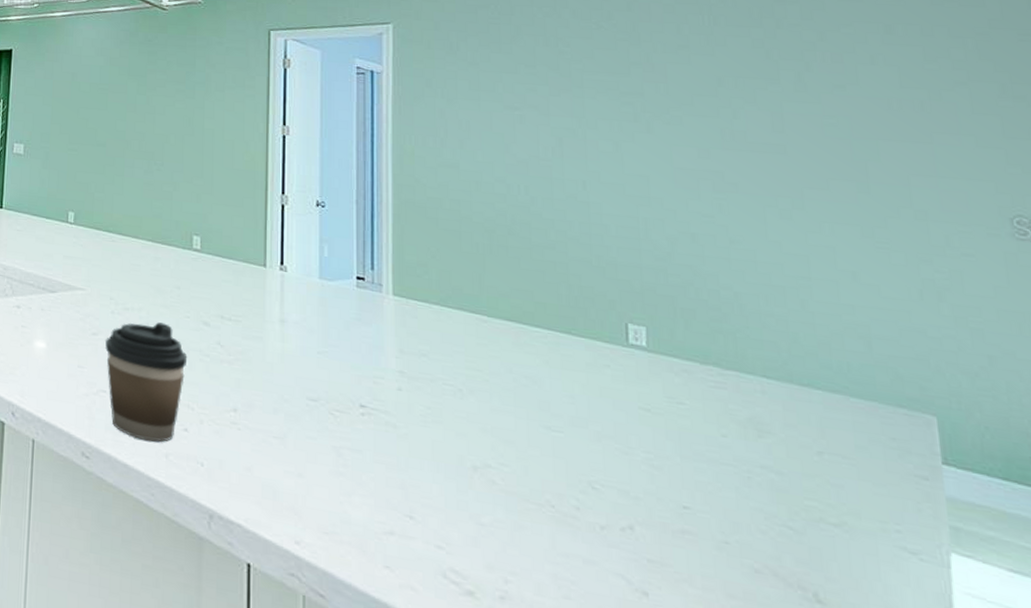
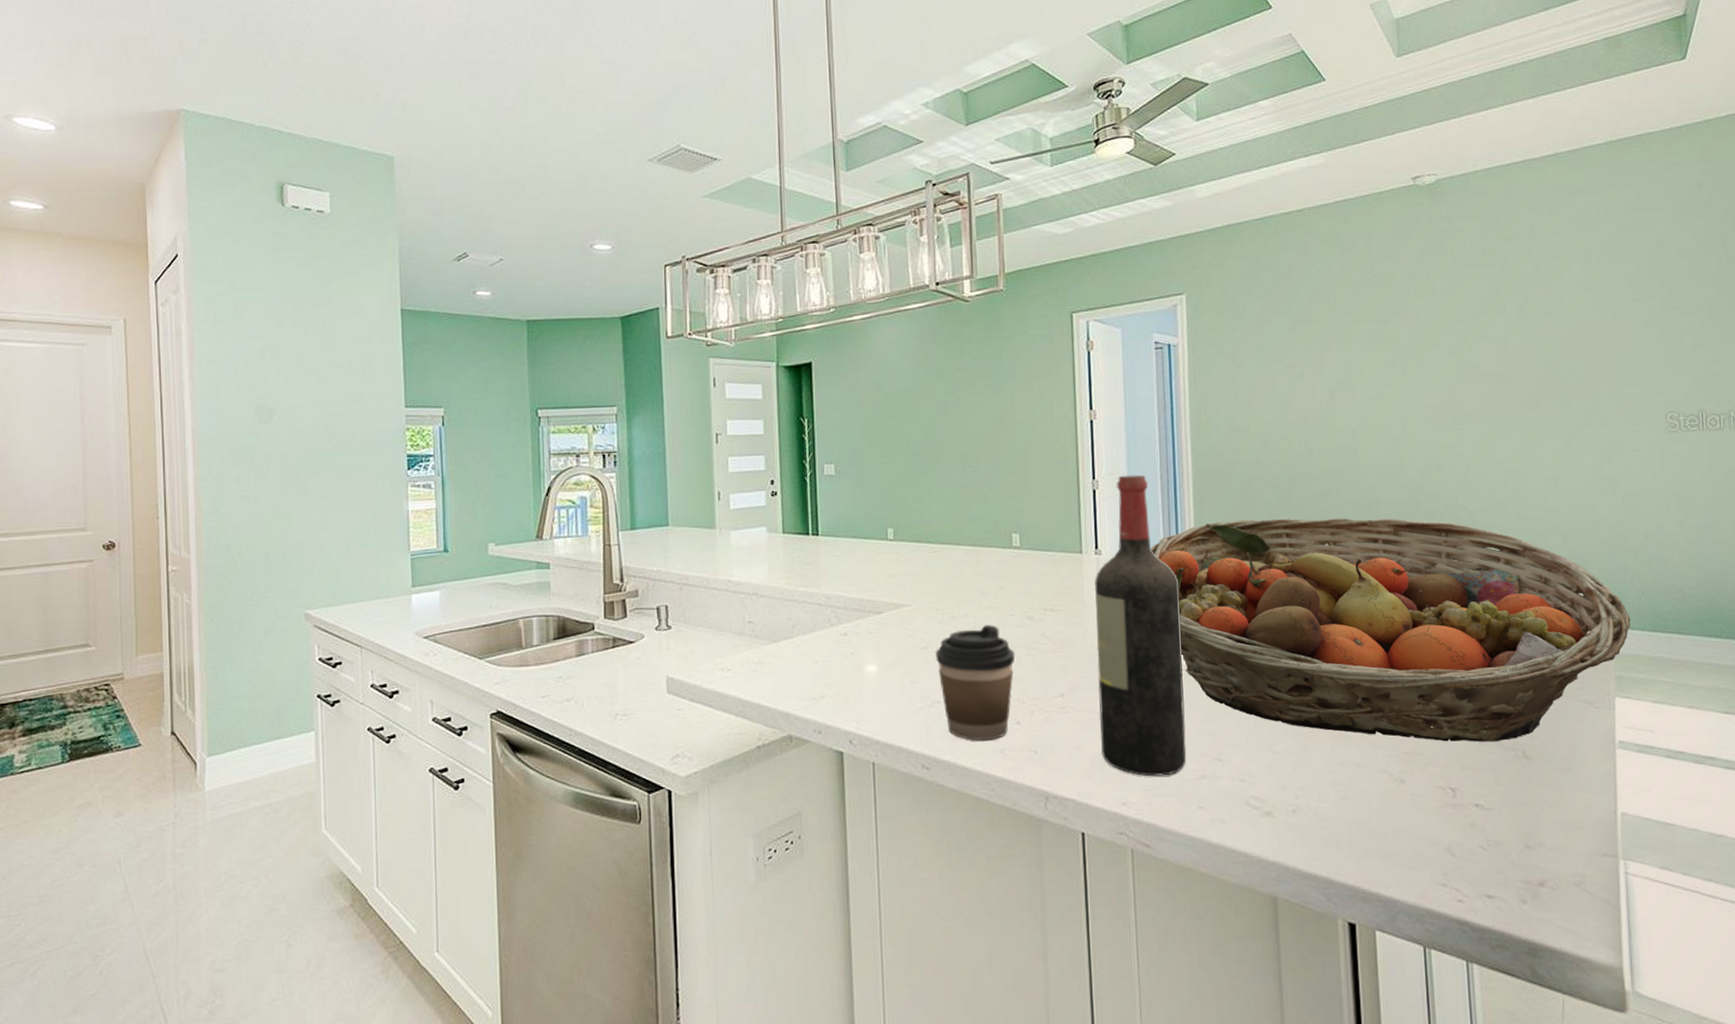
wine bottle: none [274,194,374,522] -> present [1094,474,1187,777]
fruit basket: none [342,257,970,576] -> present [1150,518,1631,742]

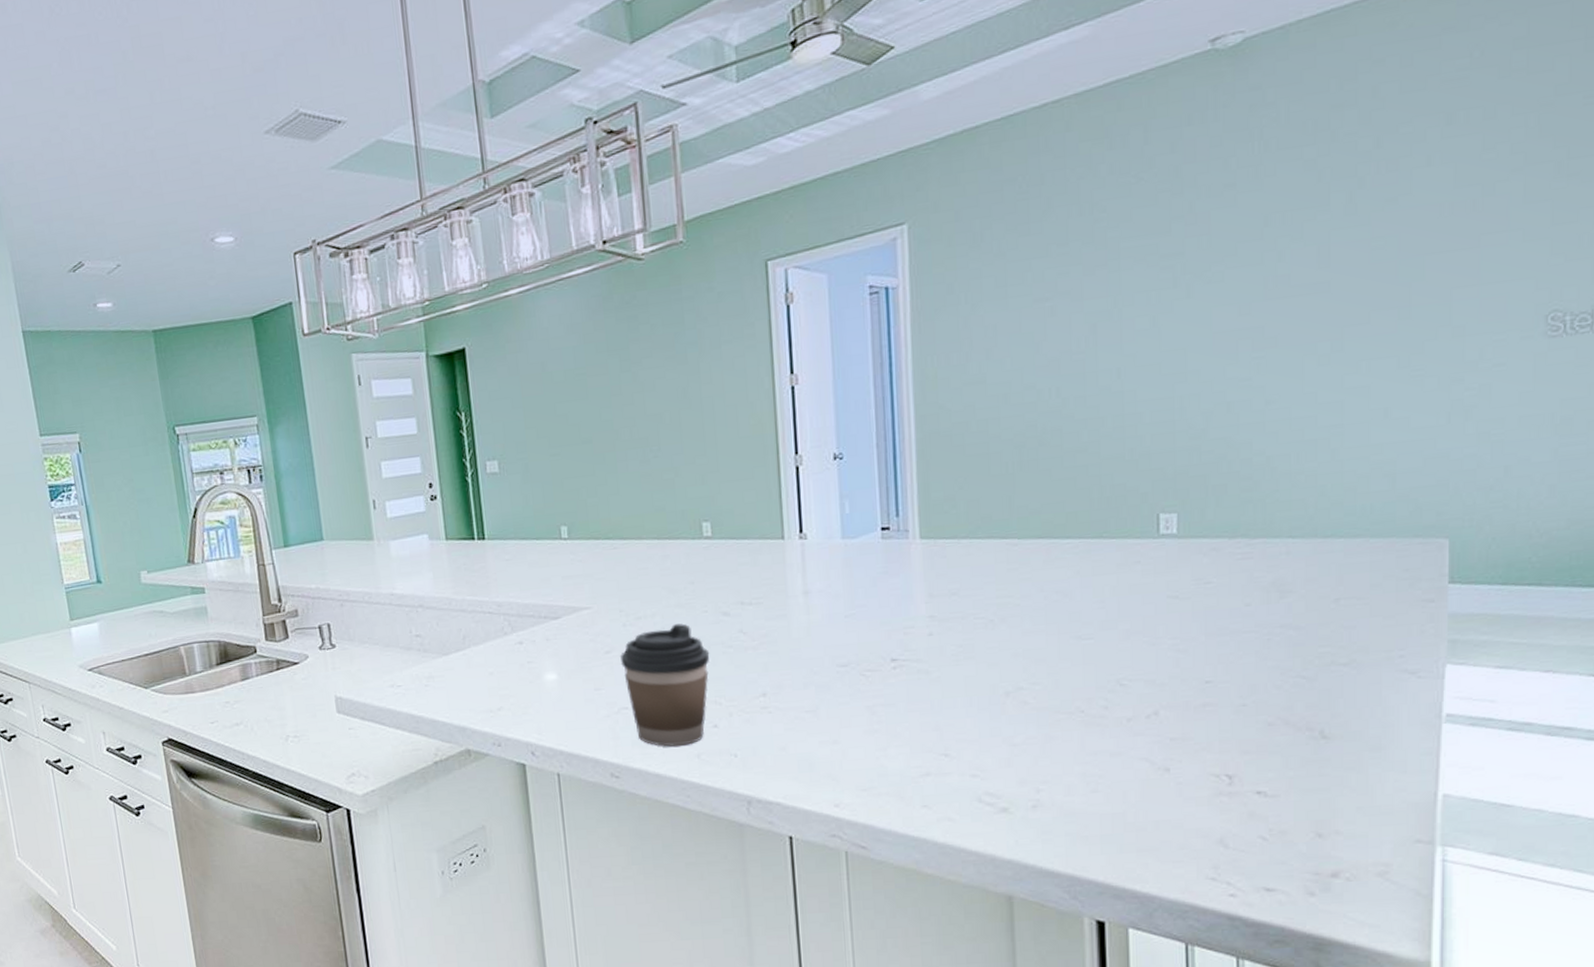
wine bottle: present [1094,474,1187,777] -> none [799,445,909,776]
fruit basket: present [1150,518,1631,742] -> none [865,472,1475,725]

